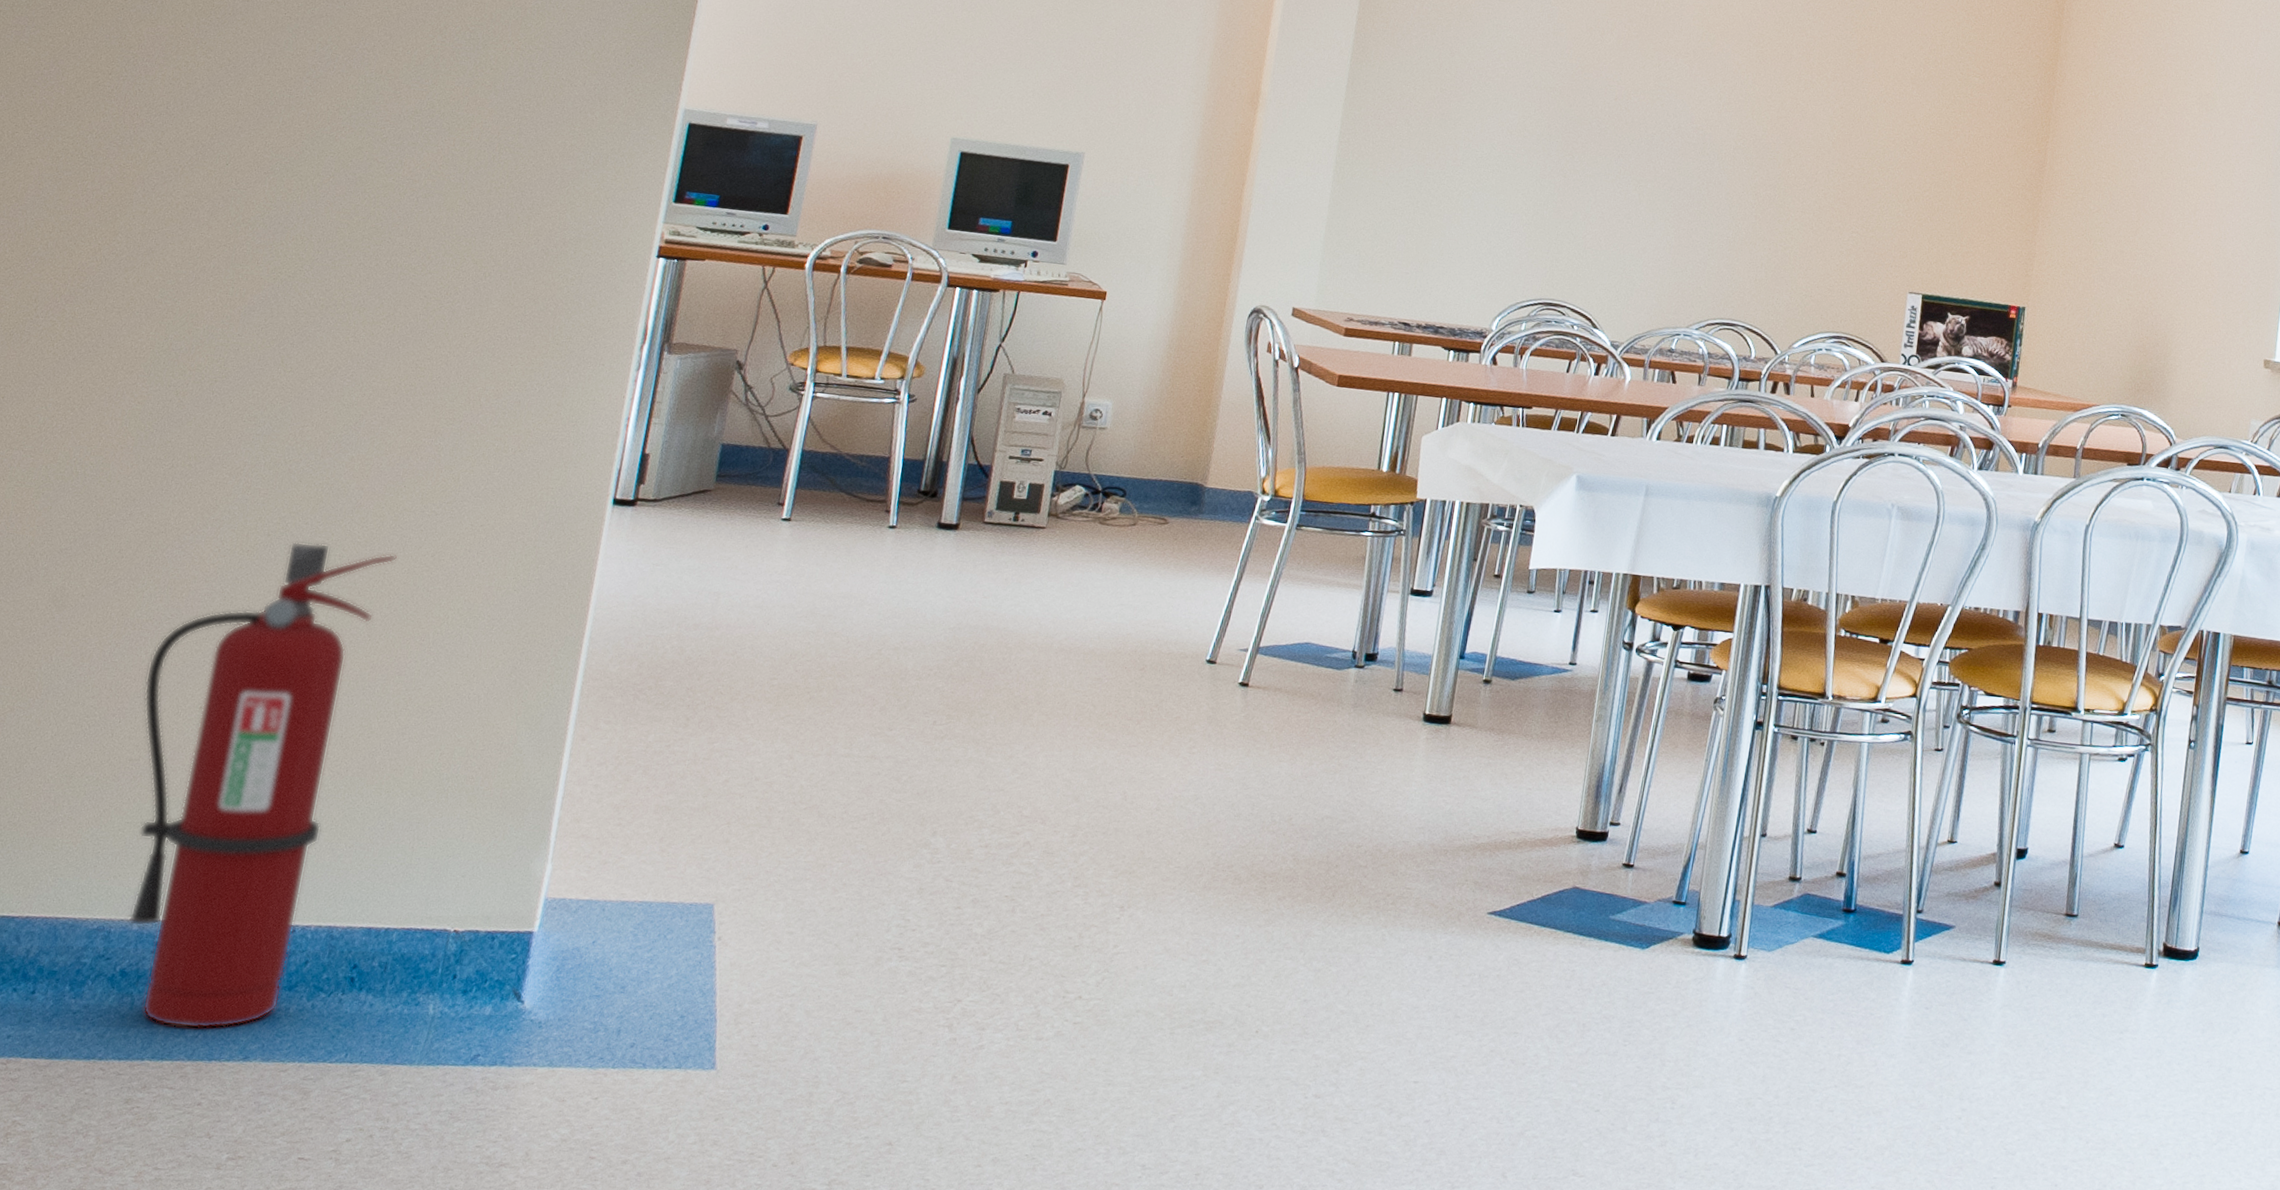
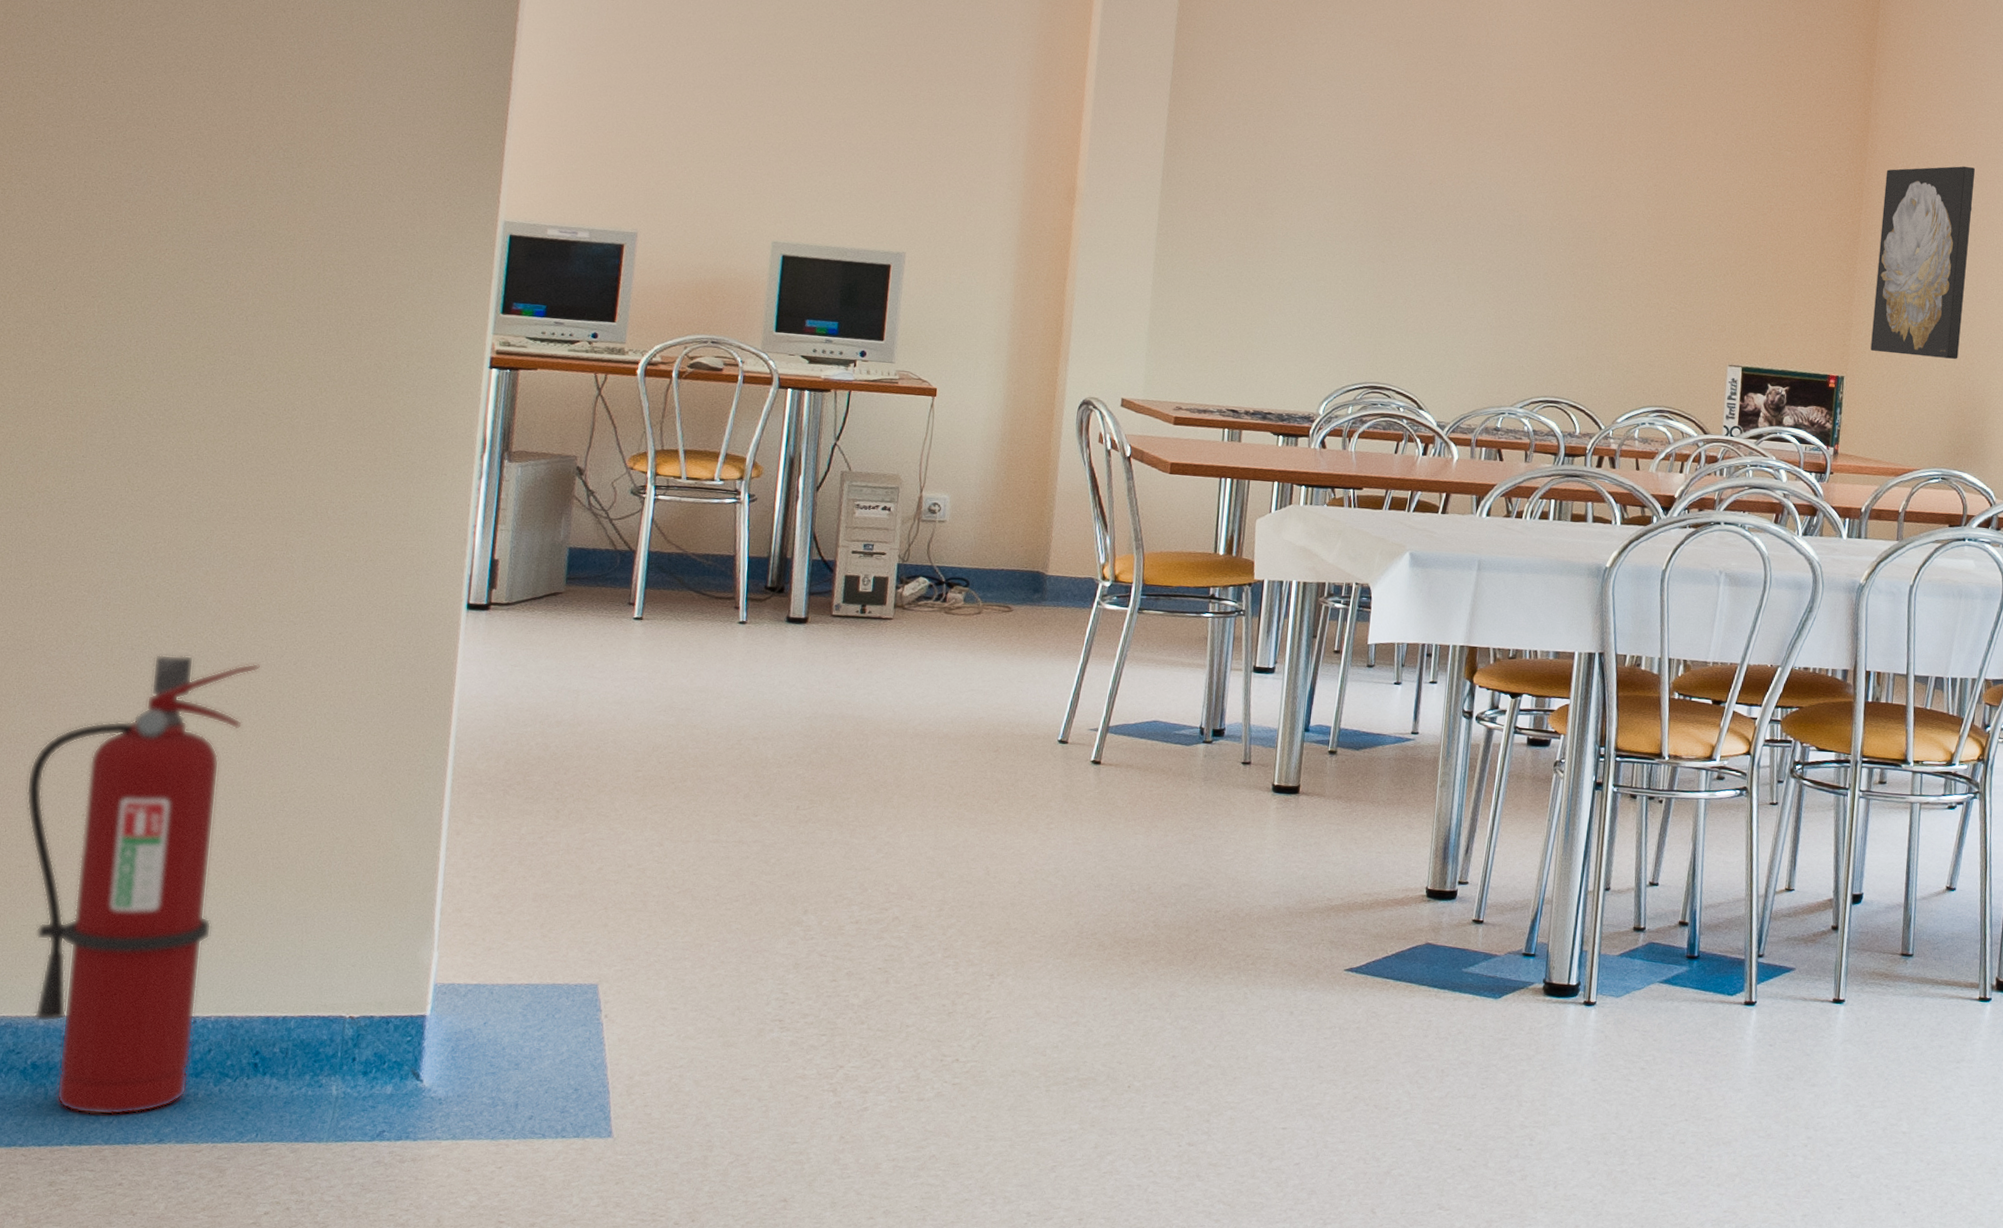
wall art: none [2053,97,2164,293] -> present [1870,166,1975,359]

